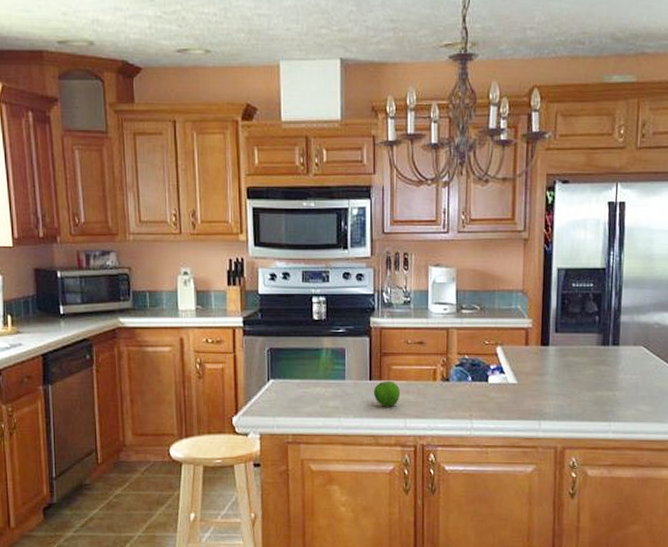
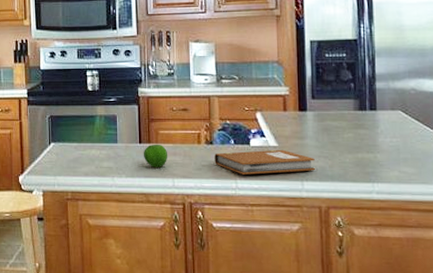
notebook: none [450,387,554,414] -> present [214,149,315,175]

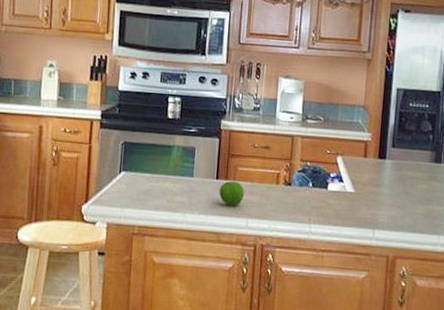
notebook: present [214,149,315,175] -> none [291,195,388,220]

